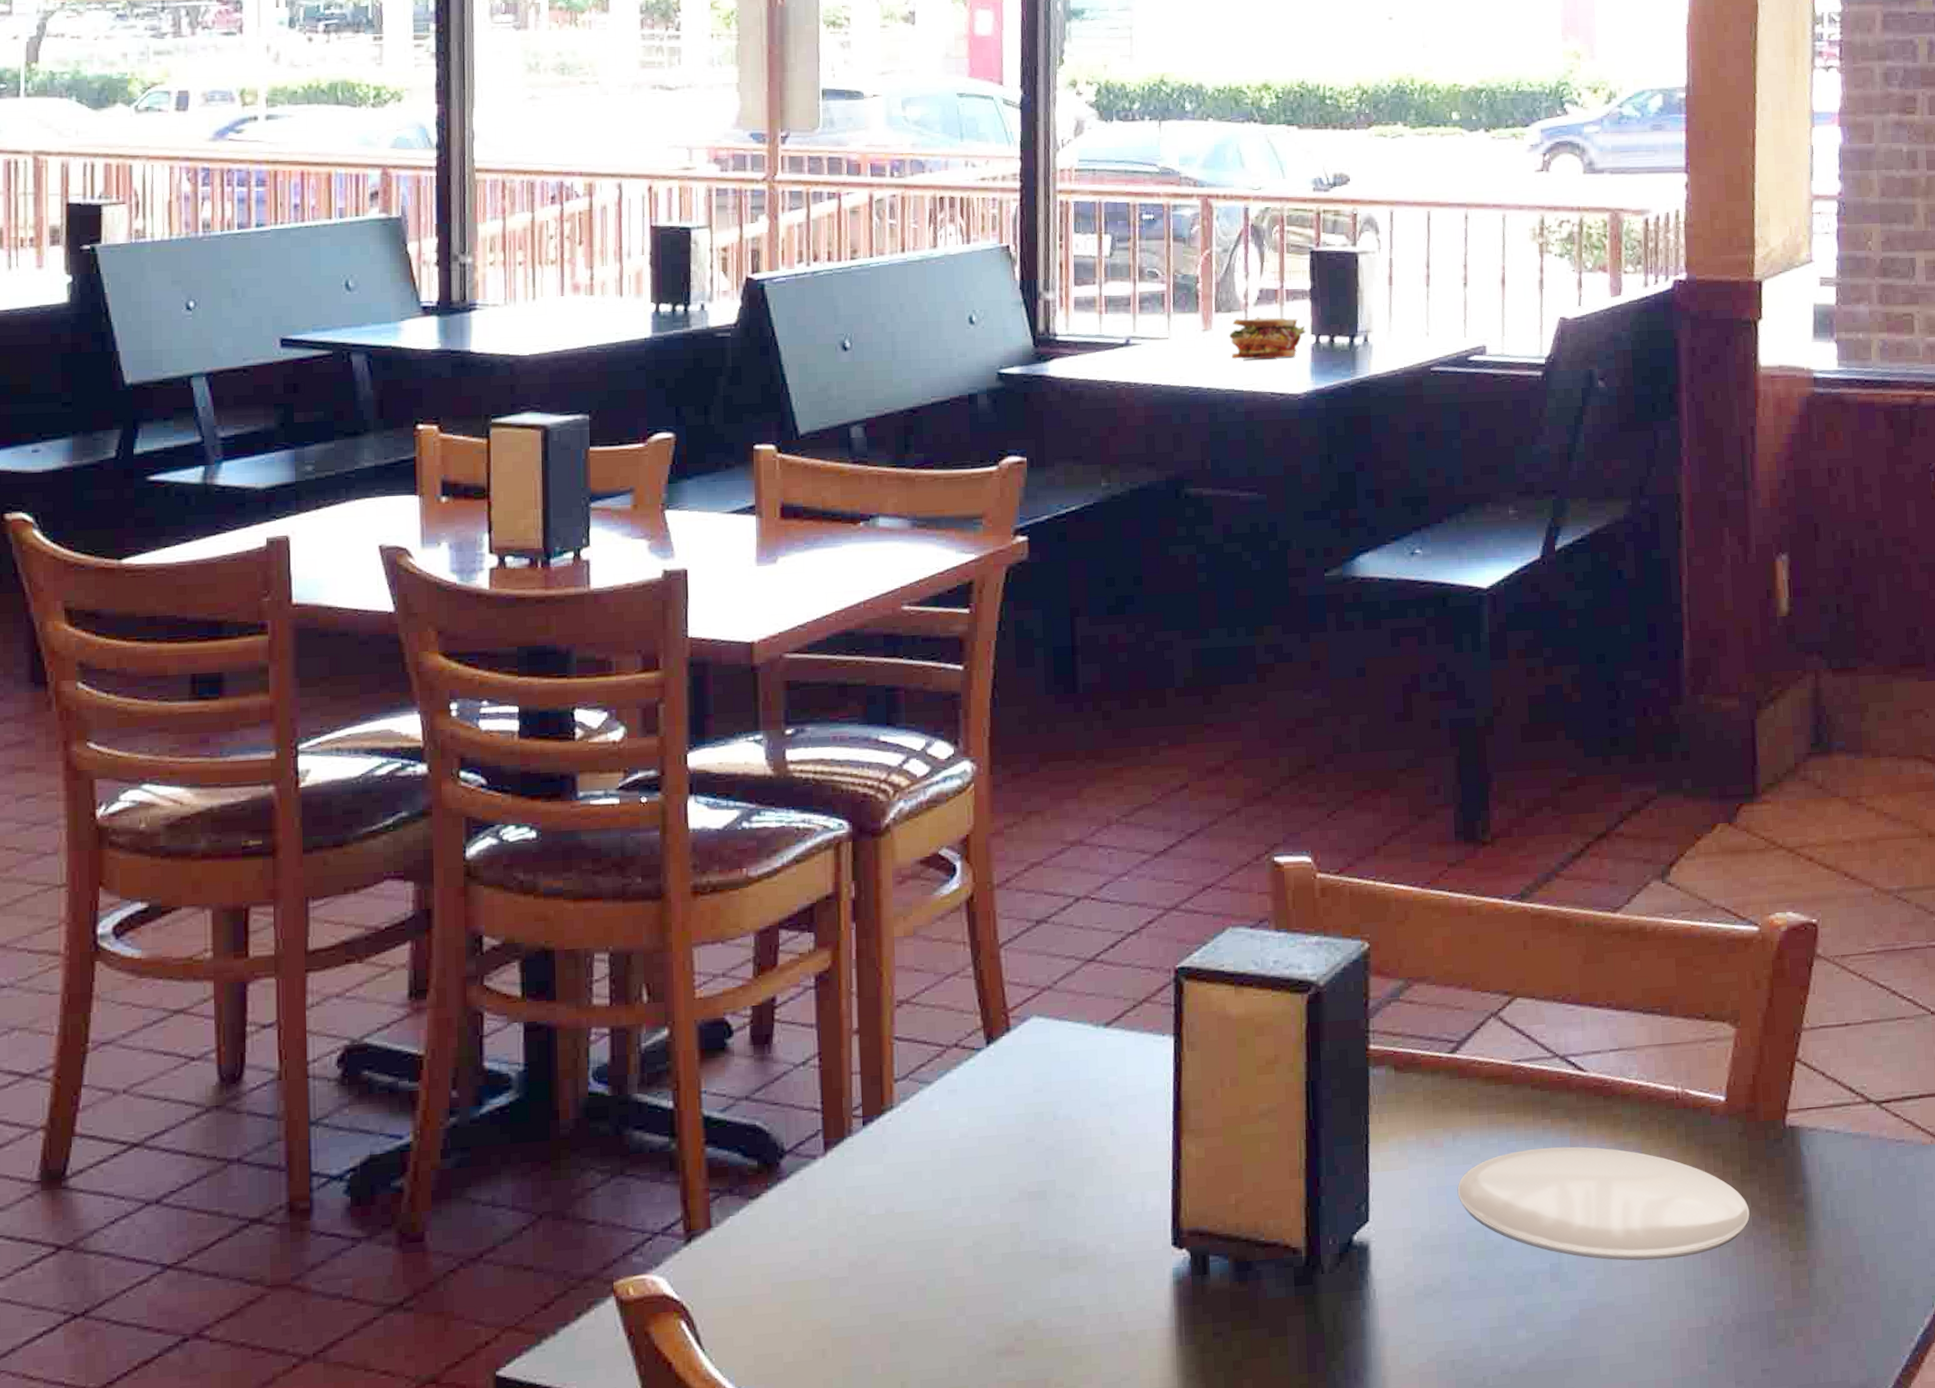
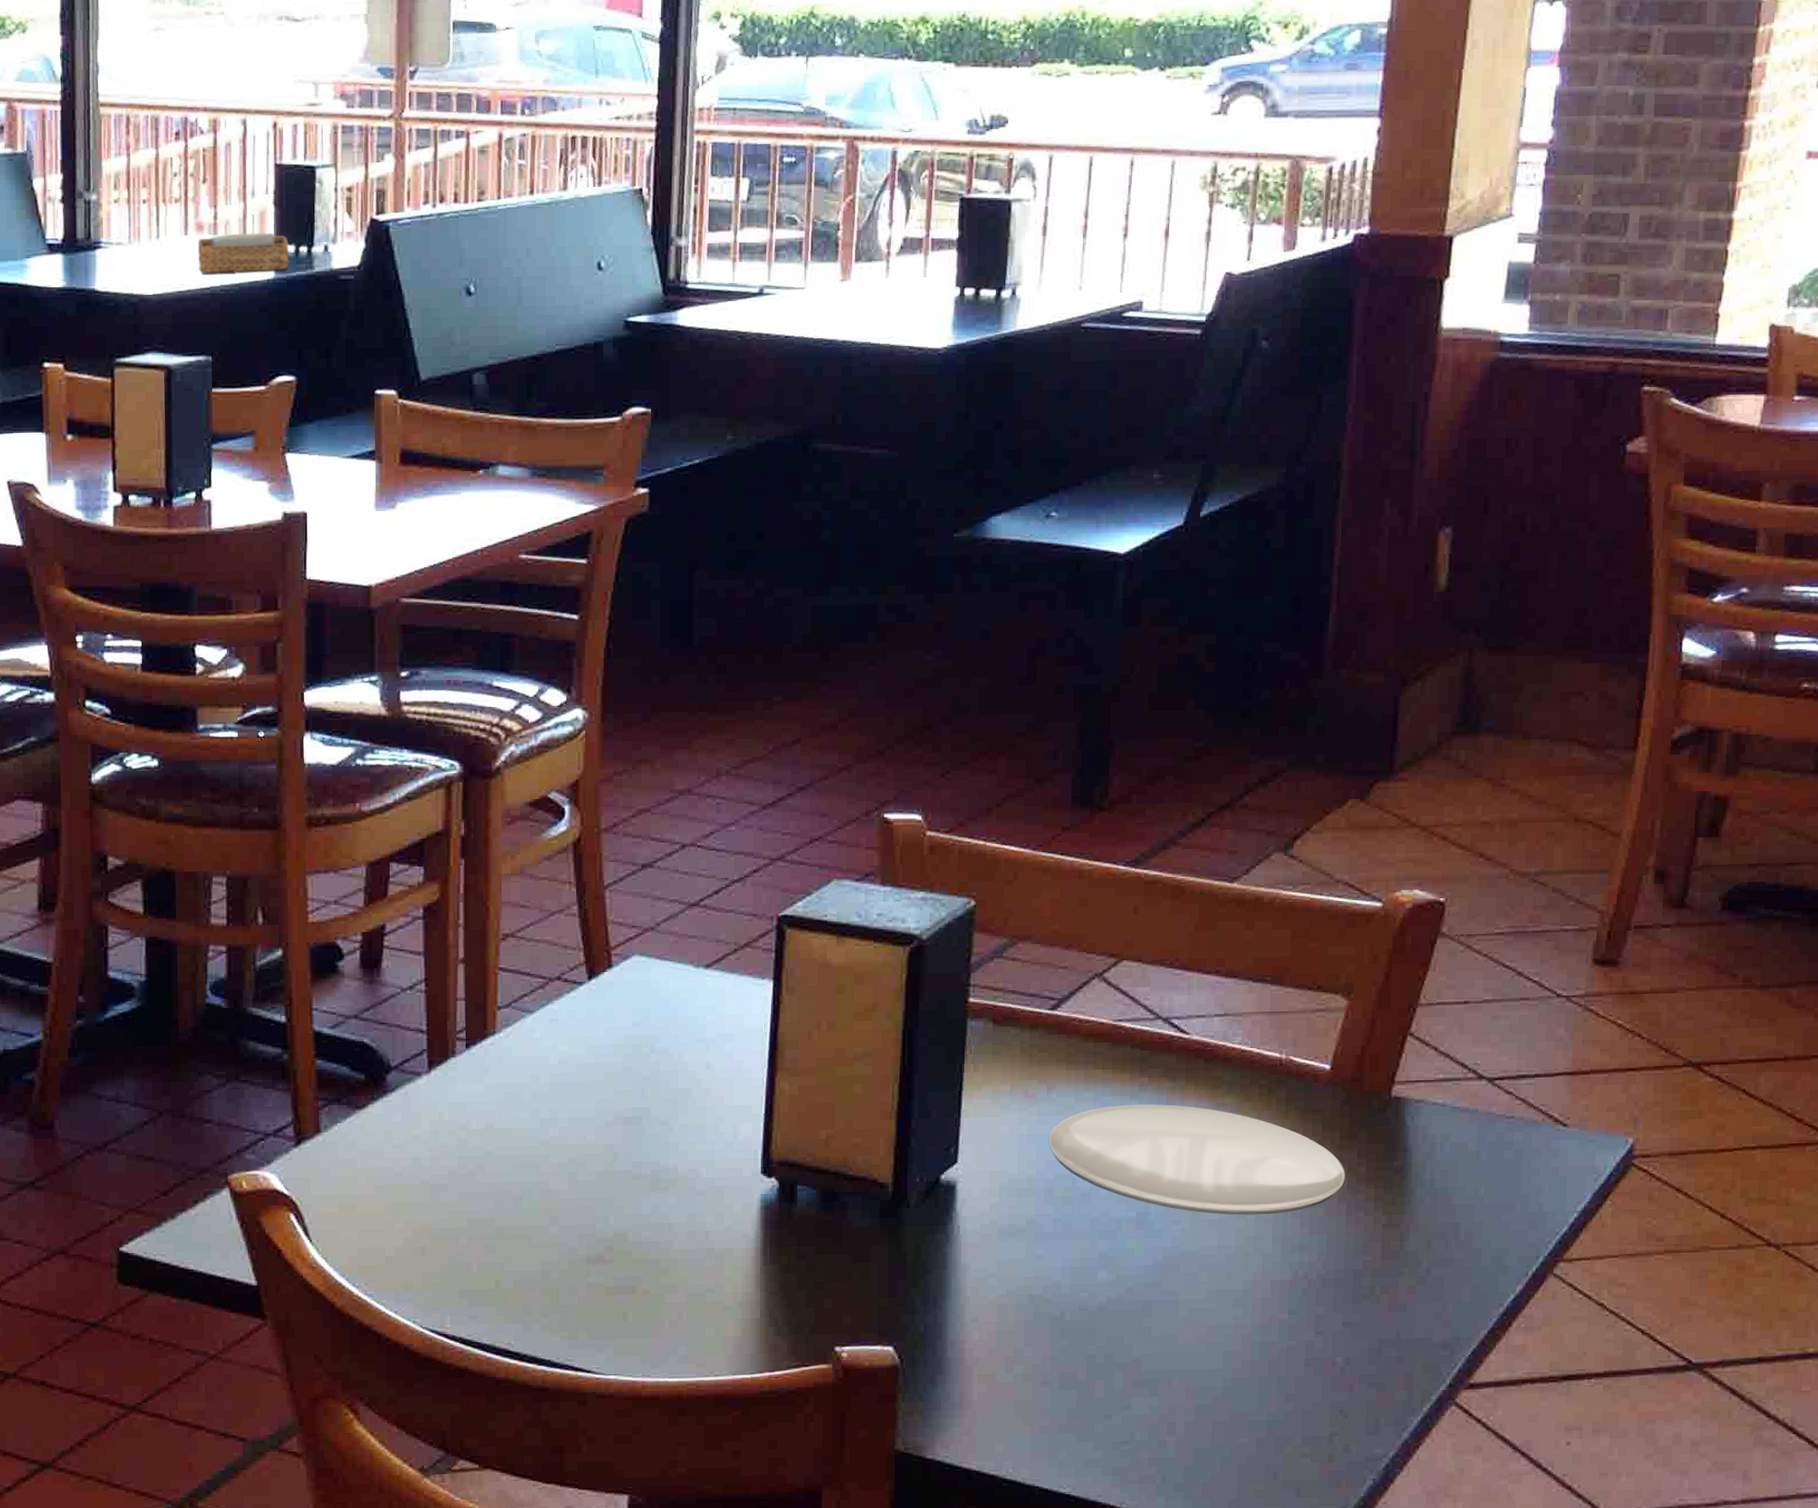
napkin holder: none [574,292,666,334] -> present [197,232,289,274]
sandwich: present [1228,317,1306,360] -> none [868,267,950,312]

